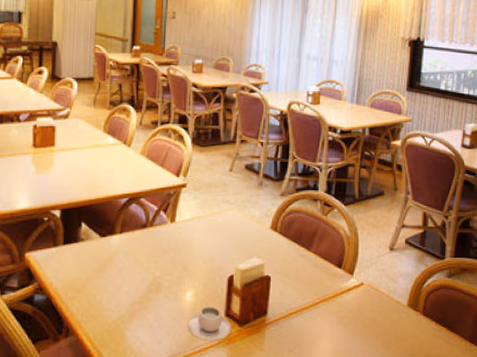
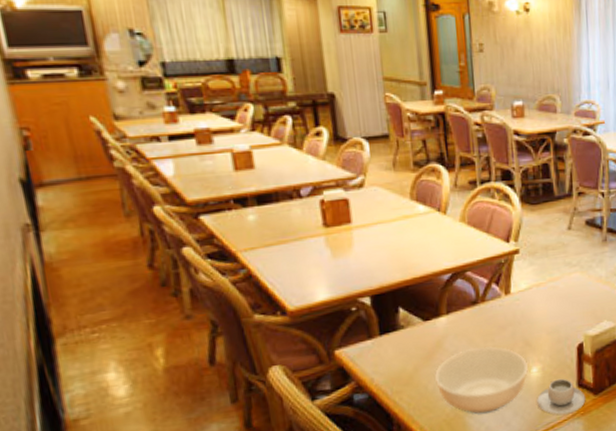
bowl: none [103,266,184,329] -> present [435,346,529,414]

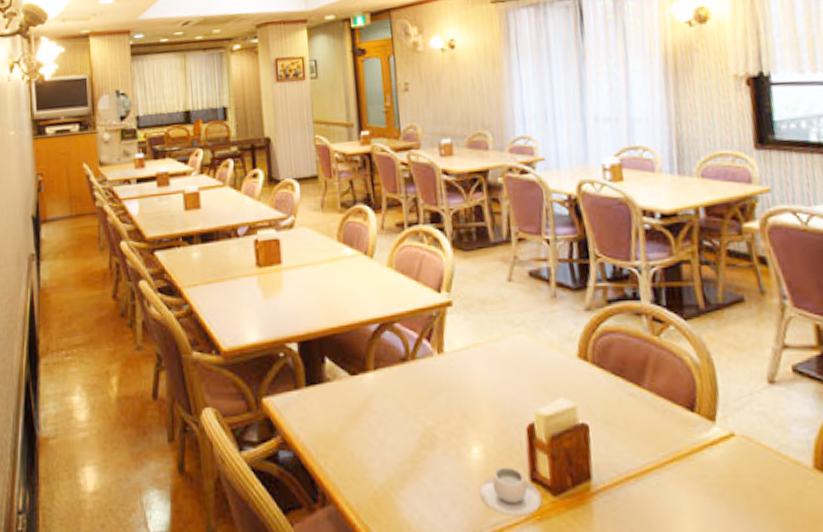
bowl: present [435,346,529,414] -> none [362,413,468,497]

